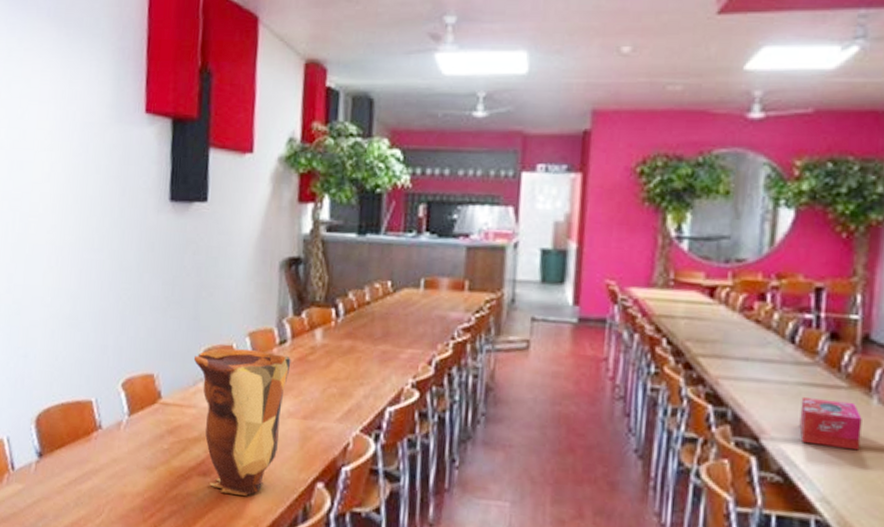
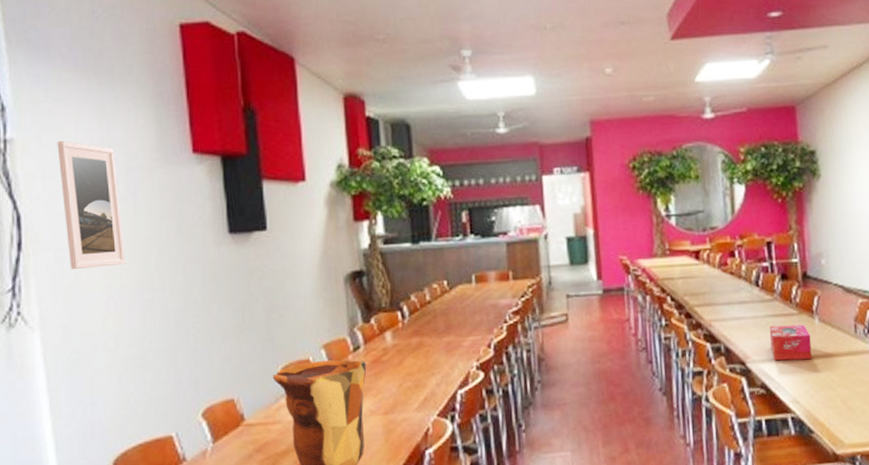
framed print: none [21,91,74,222] -> present [57,141,126,270]

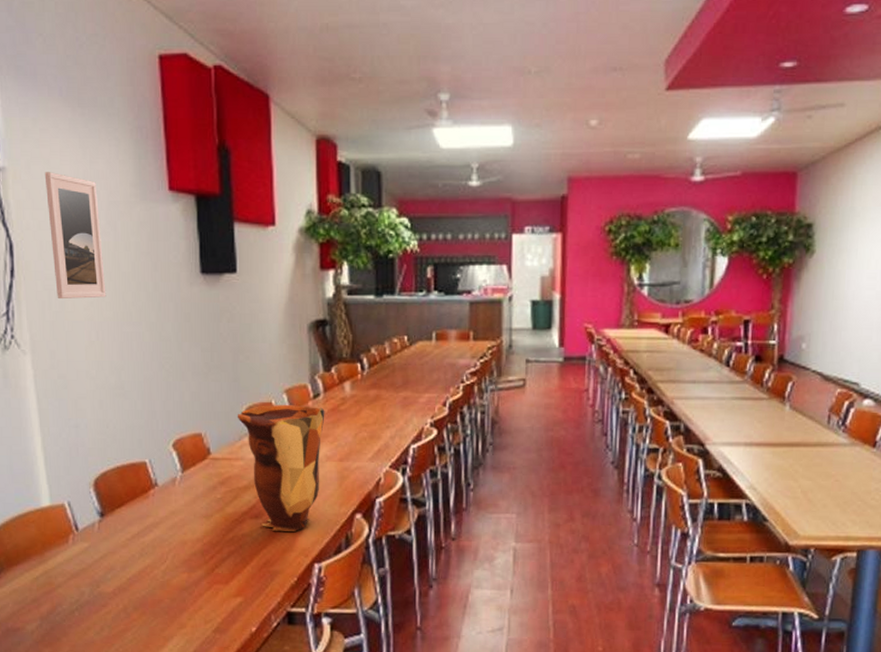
tissue box: present [769,324,812,361] -> none [733,409,778,447]

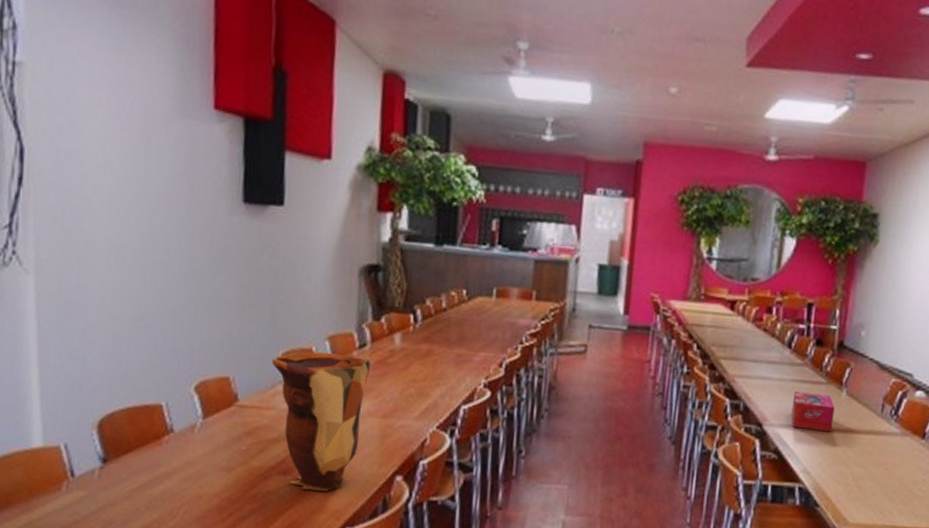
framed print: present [44,172,106,300] -> none [69,73,132,219]
tissue box: none [733,409,778,447] -> present [791,391,835,432]

